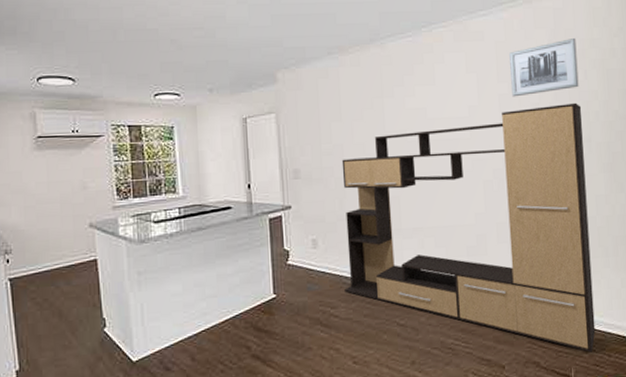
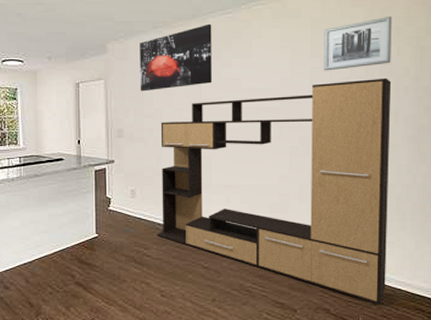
wall art: none [313,48,395,126] -> present [140,23,212,92]

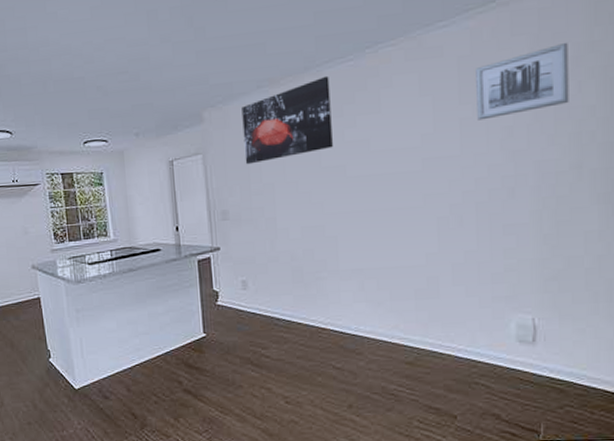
media console: present [157,78,392,305] -> none [272,122,575,408]

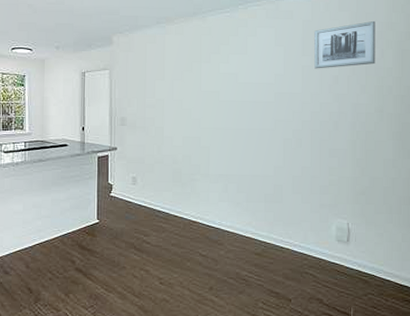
wall art: present [242,75,333,165] -> none [143,21,211,83]

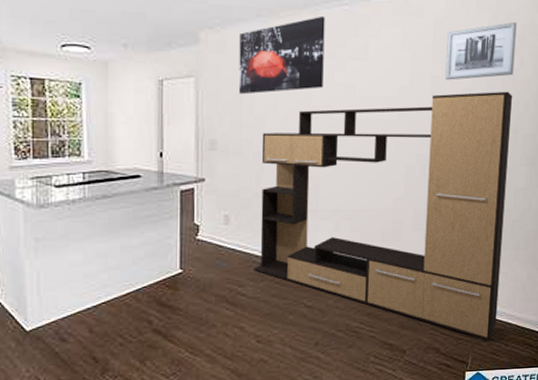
wall art: none [143,21,211,83] -> present [238,15,325,95]
media console: none [157,77,377,296] -> present [254,91,513,341]

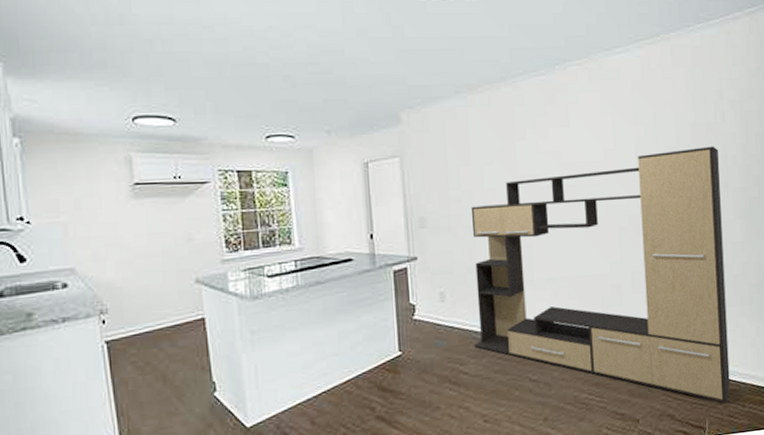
wall art: present [238,15,325,95] -> none [440,87,527,170]
wall art: present [445,21,517,80] -> none [646,77,717,140]

